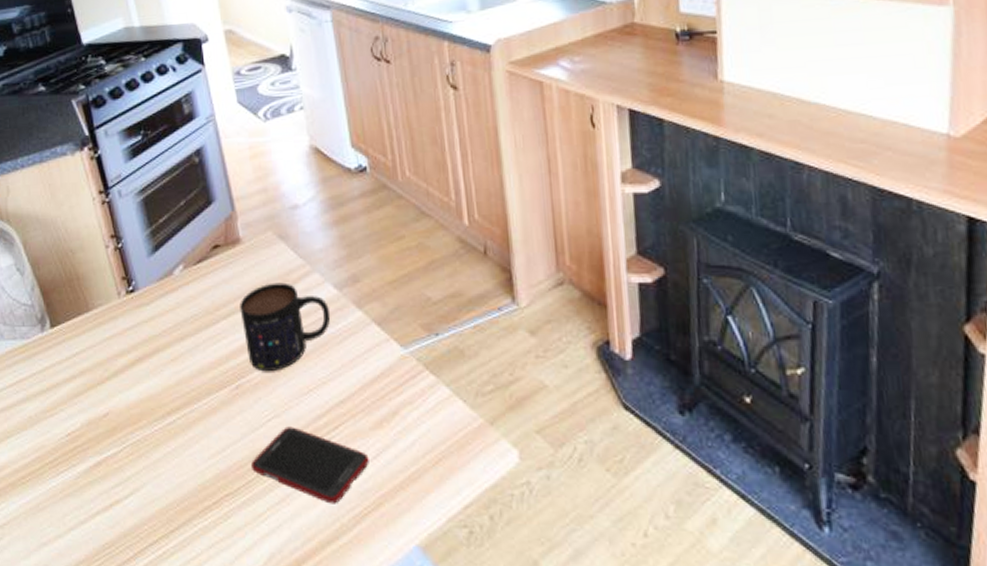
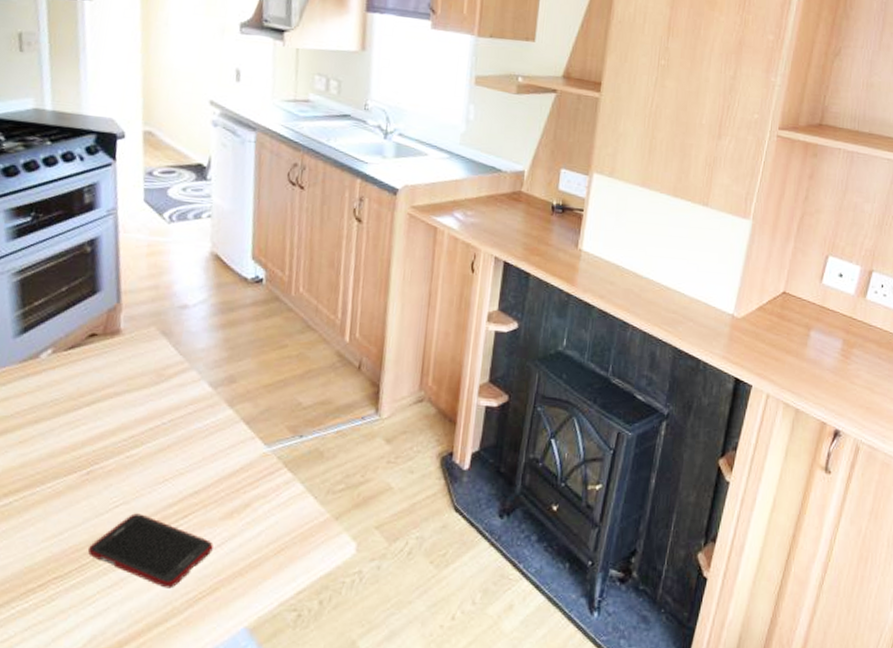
mug: present [240,282,331,372] -> none [105,375,201,460]

